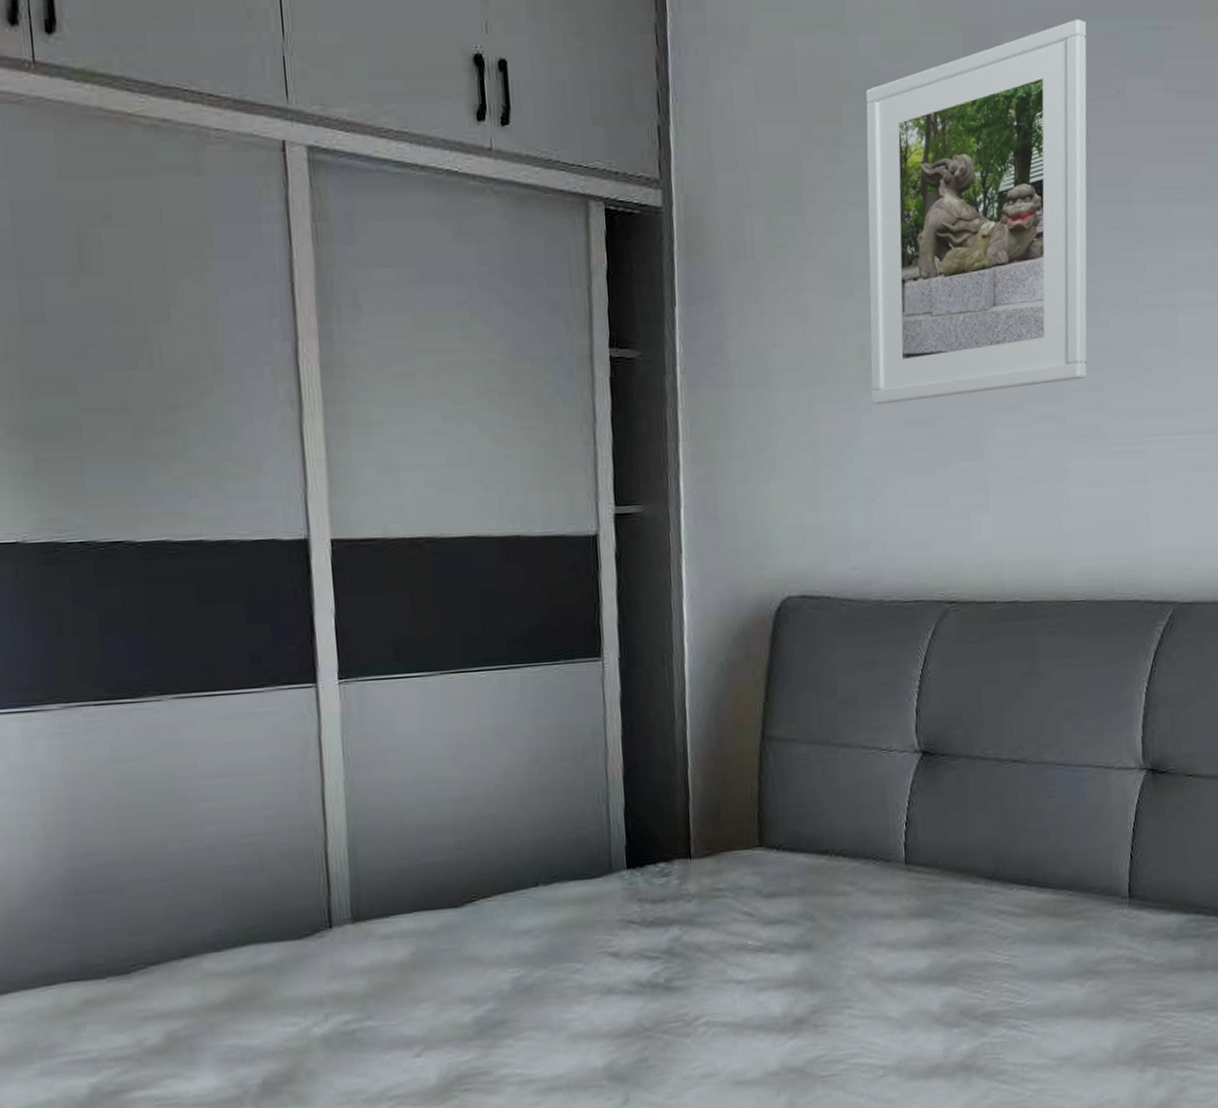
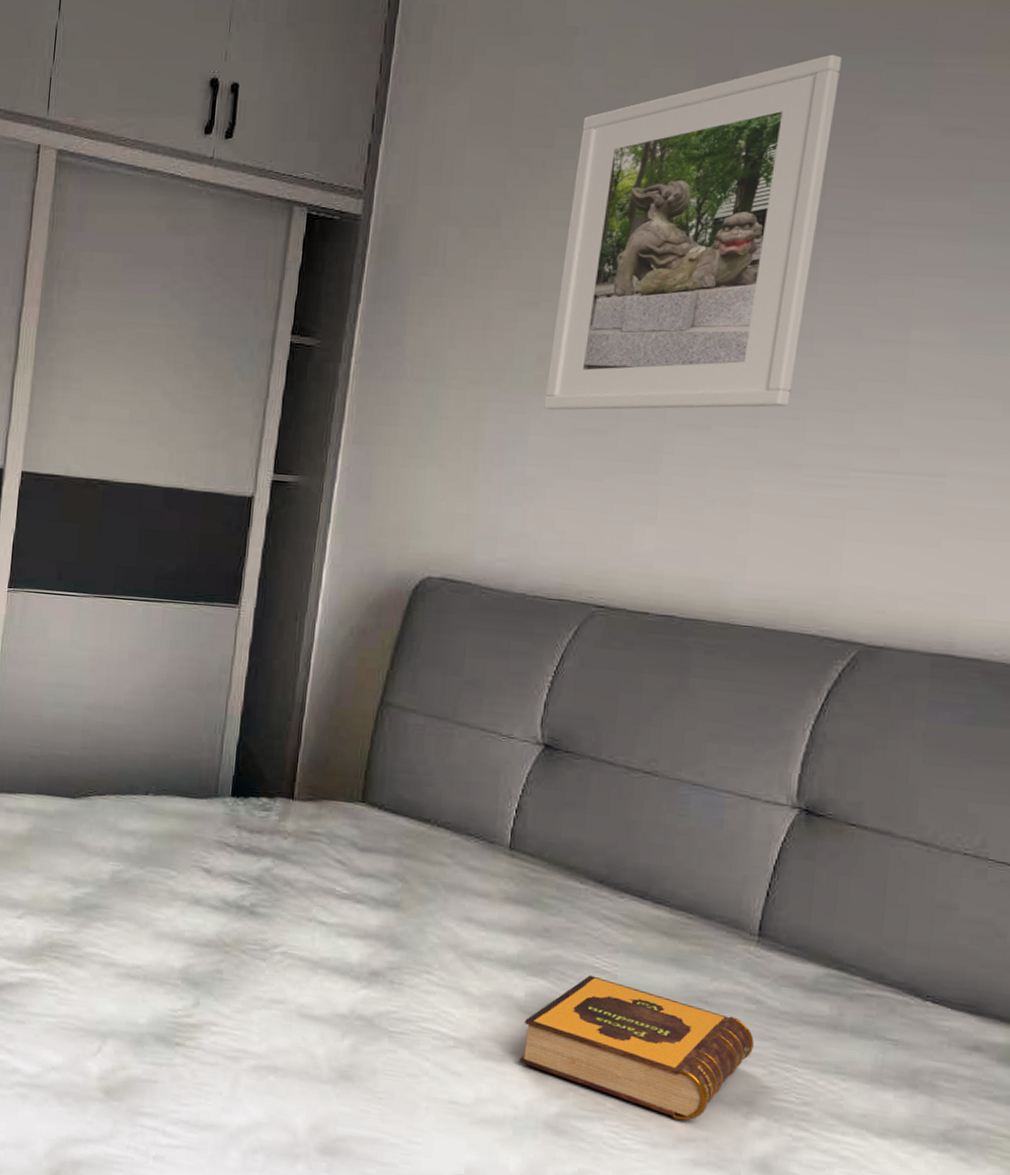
hardback book: none [943,971,1139,1090] -> present [519,975,754,1120]

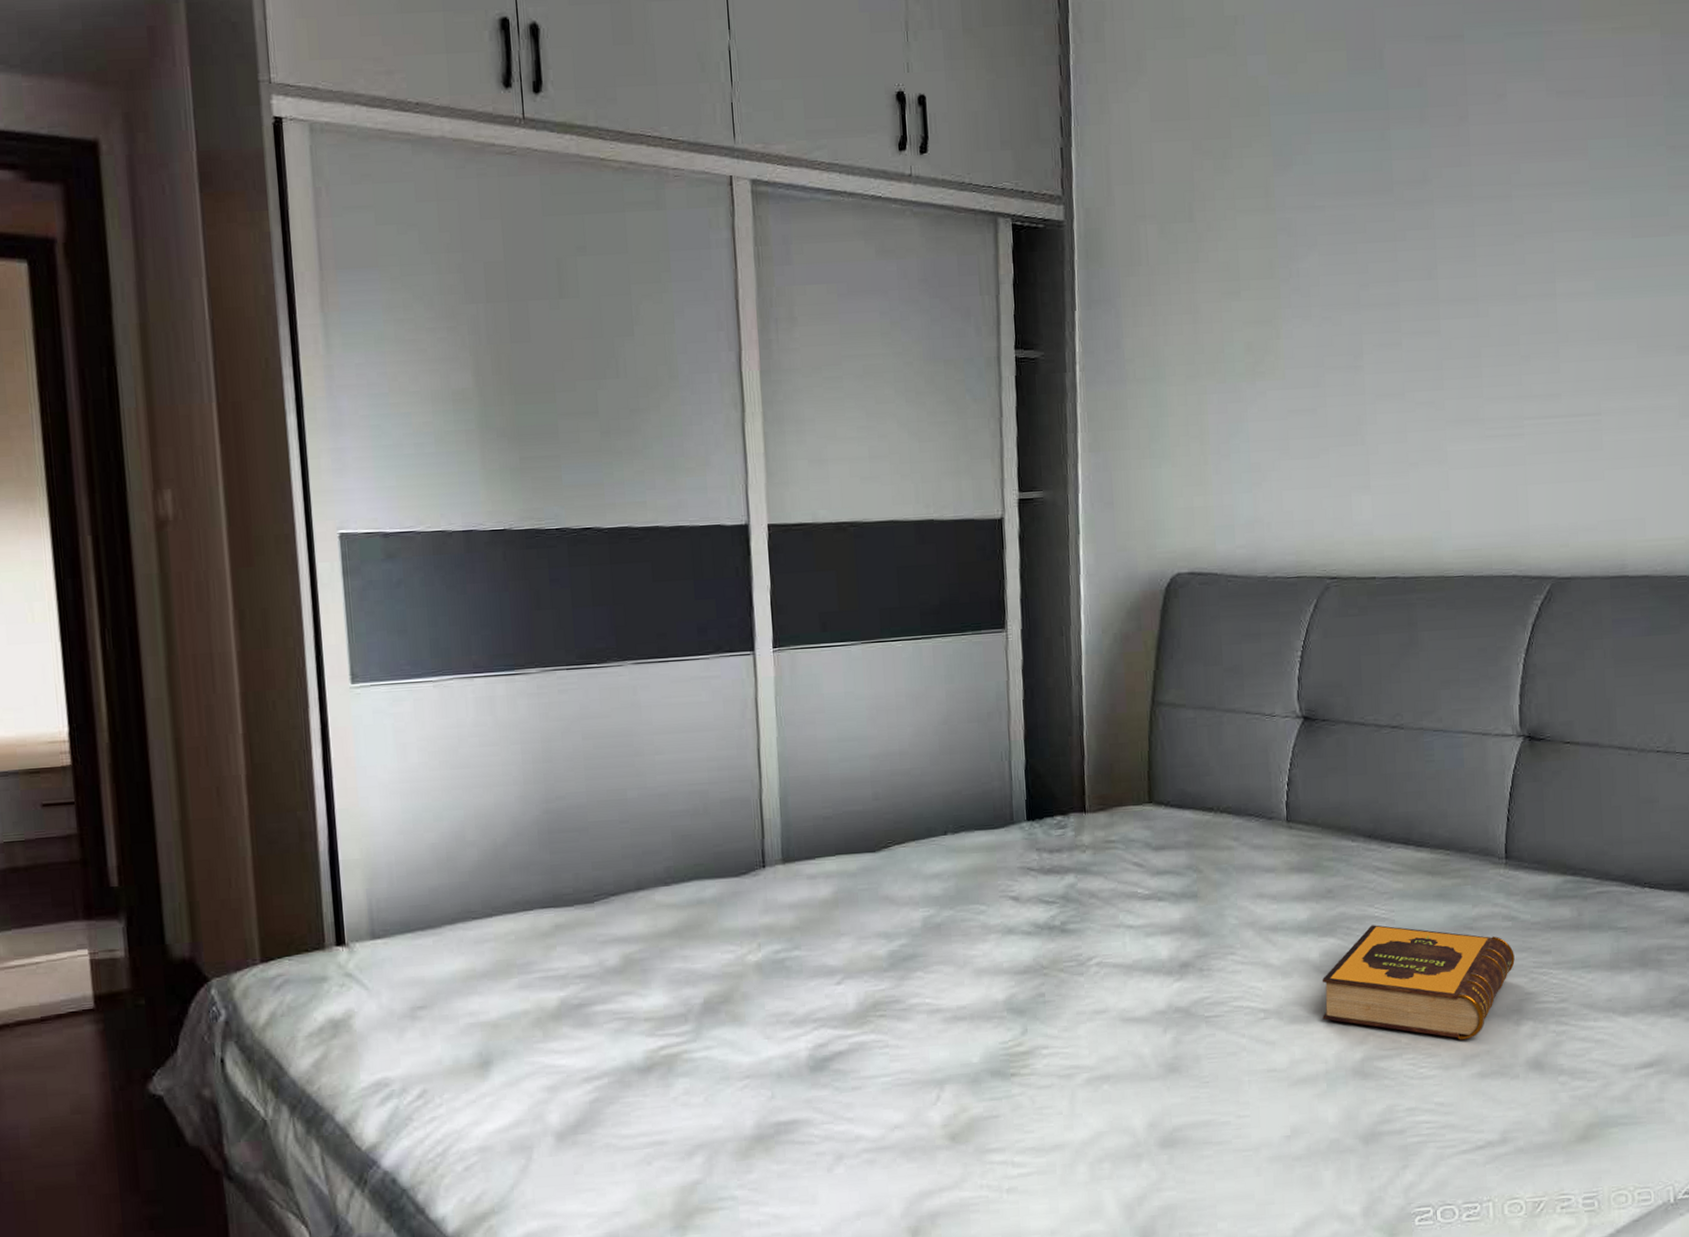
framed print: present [544,54,842,411] -> none [1254,28,1468,395]

